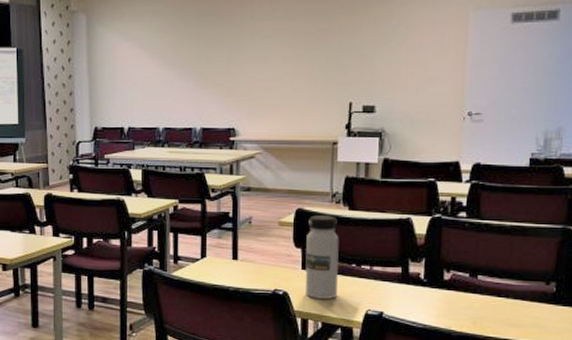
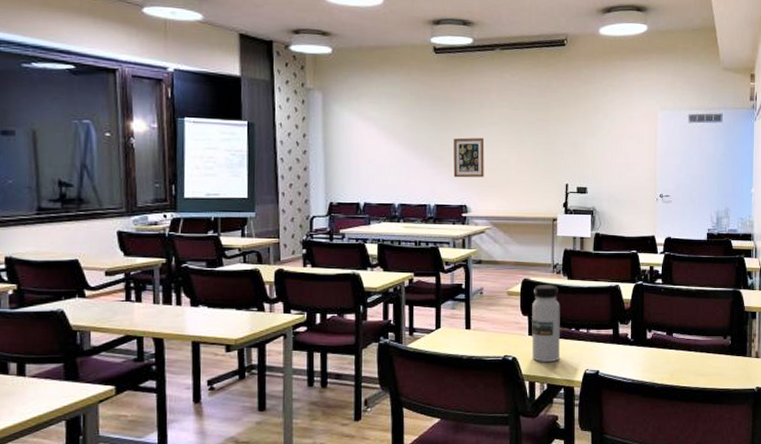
wall art: none [220,53,256,99] -> present [453,137,485,178]

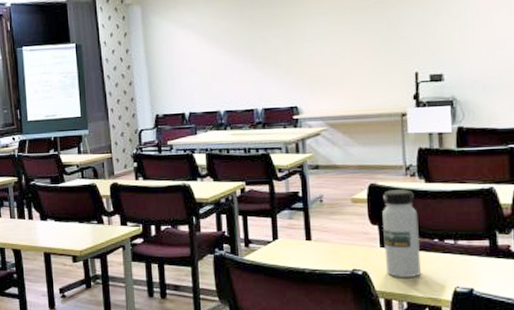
wall art: present [453,137,485,178] -> none [277,30,315,78]

